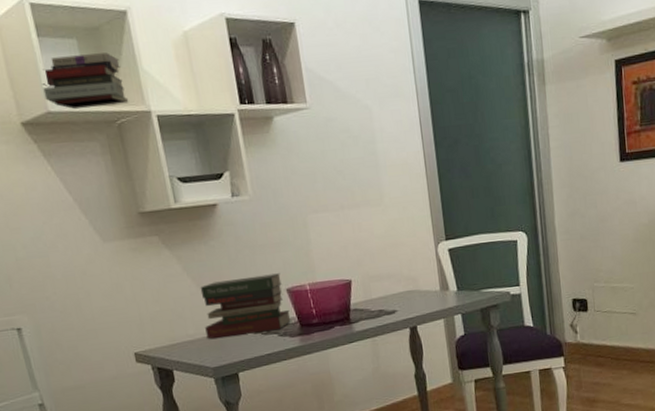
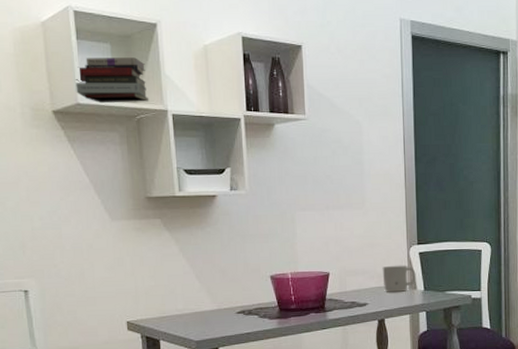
books: present [200,273,291,339] -> none [193,261,272,314]
mug: none [409,264,448,296] -> present [382,265,416,292]

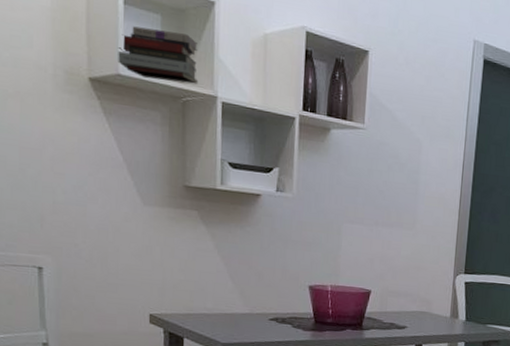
mug: present [382,265,416,292] -> none [424,291,460,319]

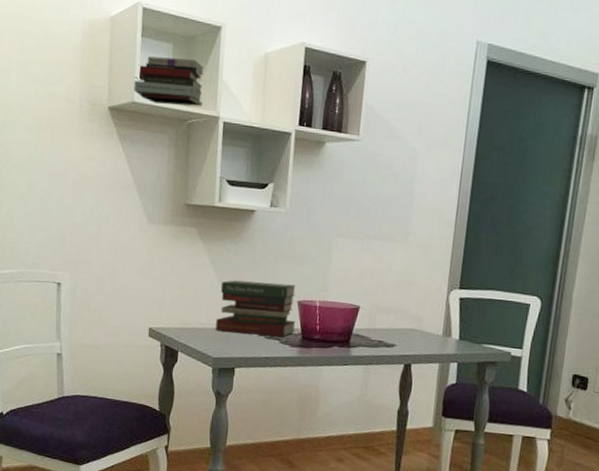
books: none [223,265,308,322] -> present [215,280,296,337]

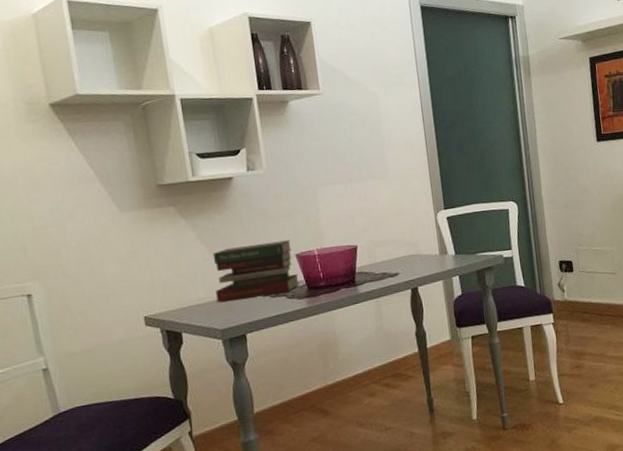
books: present [133,56,204,107] -> none [73,44,155,93]

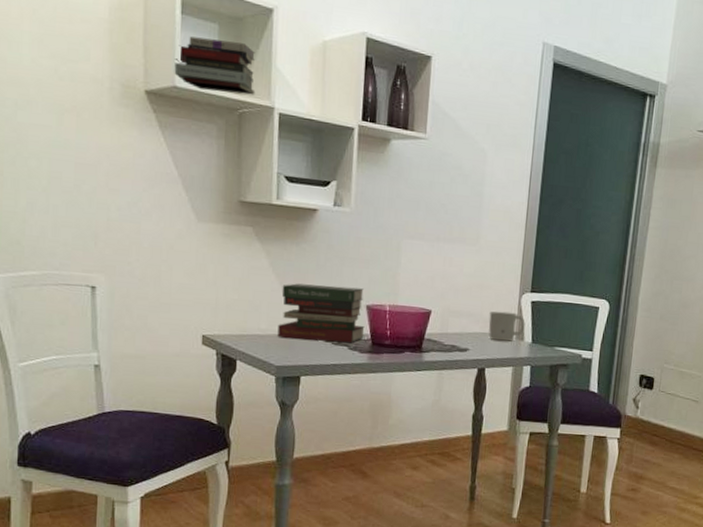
books: none [73,44,155,93] -> present [174,36,255,95]
mug: none [411,230,446,260] -> present [488,311,525,342]

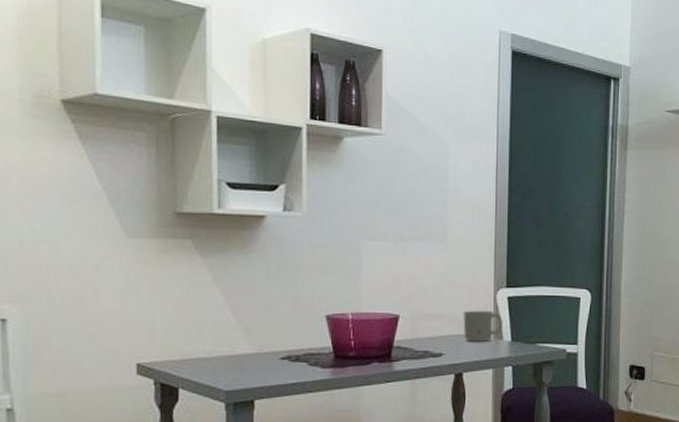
books: present [174,36,255,95] -> none [95,40,189,99]
books: present [277,283,365,343] -> none [225,297,326,359]

